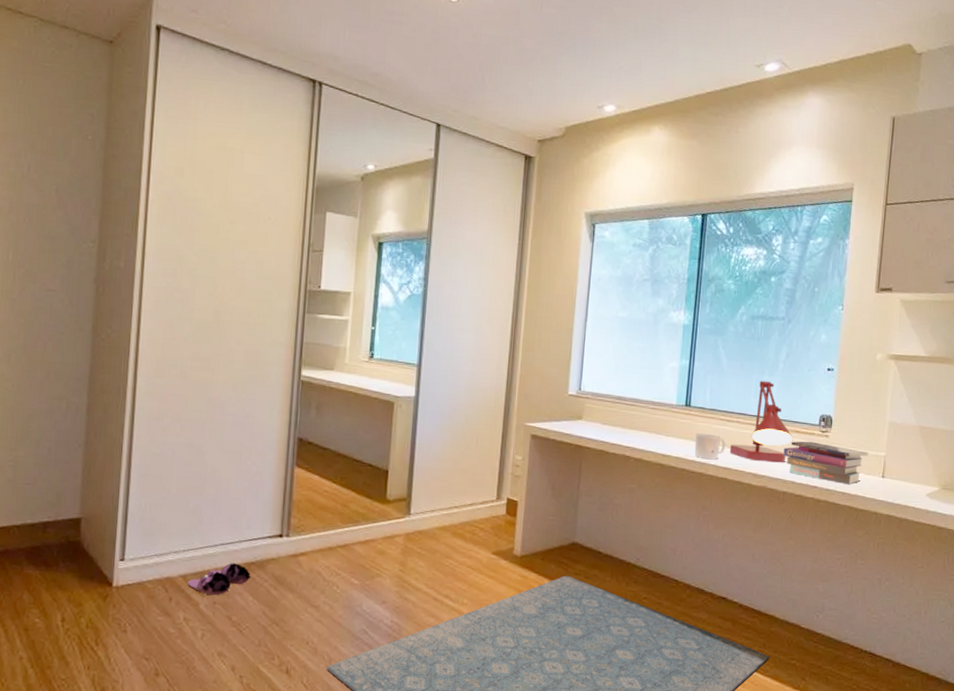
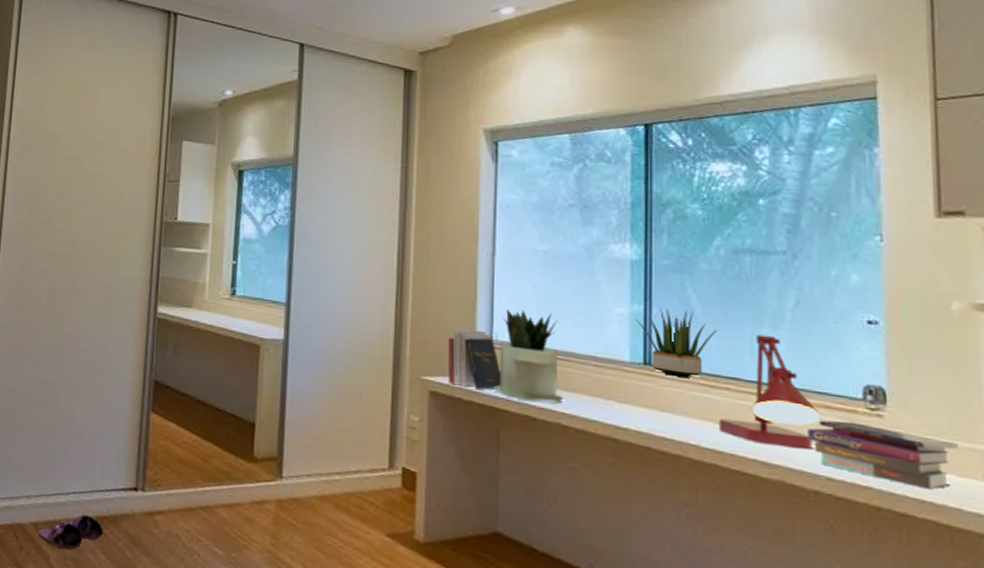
books: none [546,383,585,432] -> present [447,330,501,391]
planter: none [578,366,629,440] -> present [493,310,564,404]
potted plant: none [682,362,737,415] -> present [635,308,719,377]
mug: present [694,433,726,460] -> none [663,400,711,439]

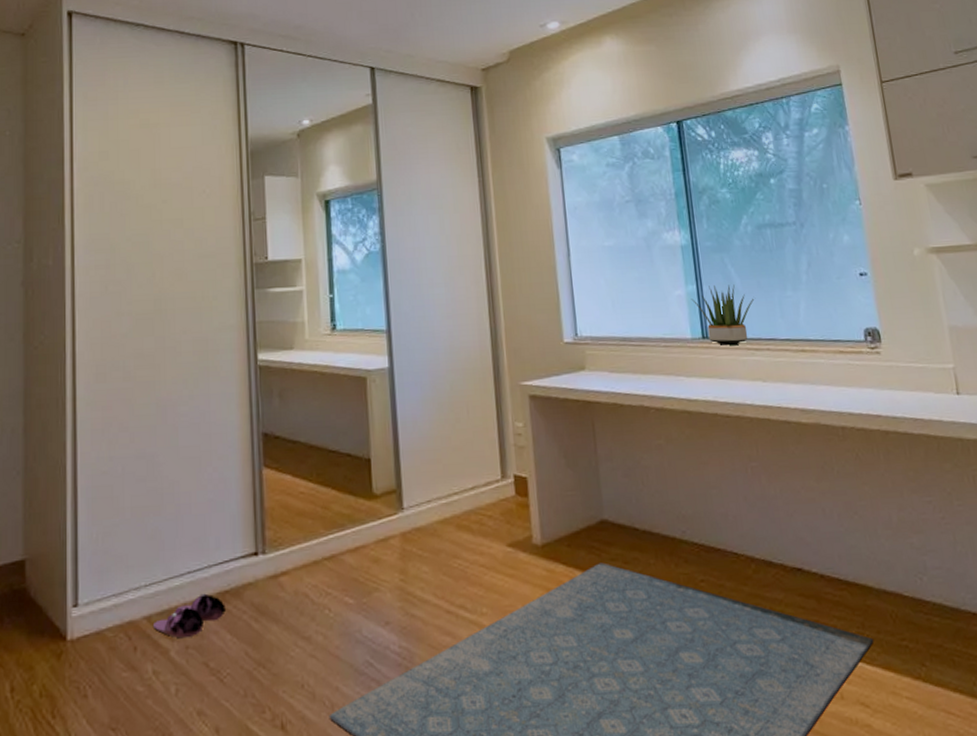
books: present [447,330,501,391] -> none [539,330,590,387]
planter: present [493,310,564,404] -> none [583,304,643,390]
desk lamp: present [718,334,822,450] -> none [765,297,839,394]
books: present [807,420,958,490] -> none [830,361,933,409]

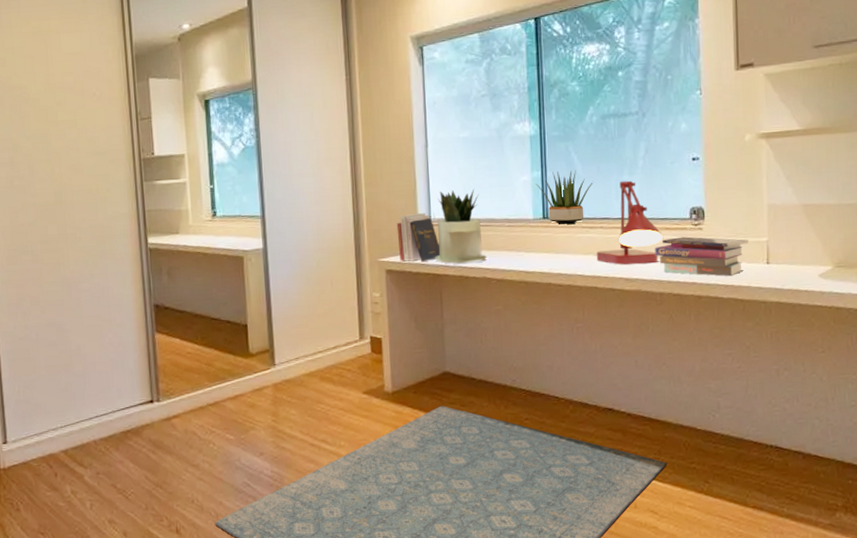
slippers: present [152,593,226,639] -> none [69,432,128,467]
books: none [539,330,590,387] -> present [396,213,440,263]
planter: none [583,304,643,390] -> present [434,189,487,265]
desk lamp: none [765,297,839,394] -> present [596,180,664,265]
books: none [830,361,933,409] -> present [655,236,748,277]

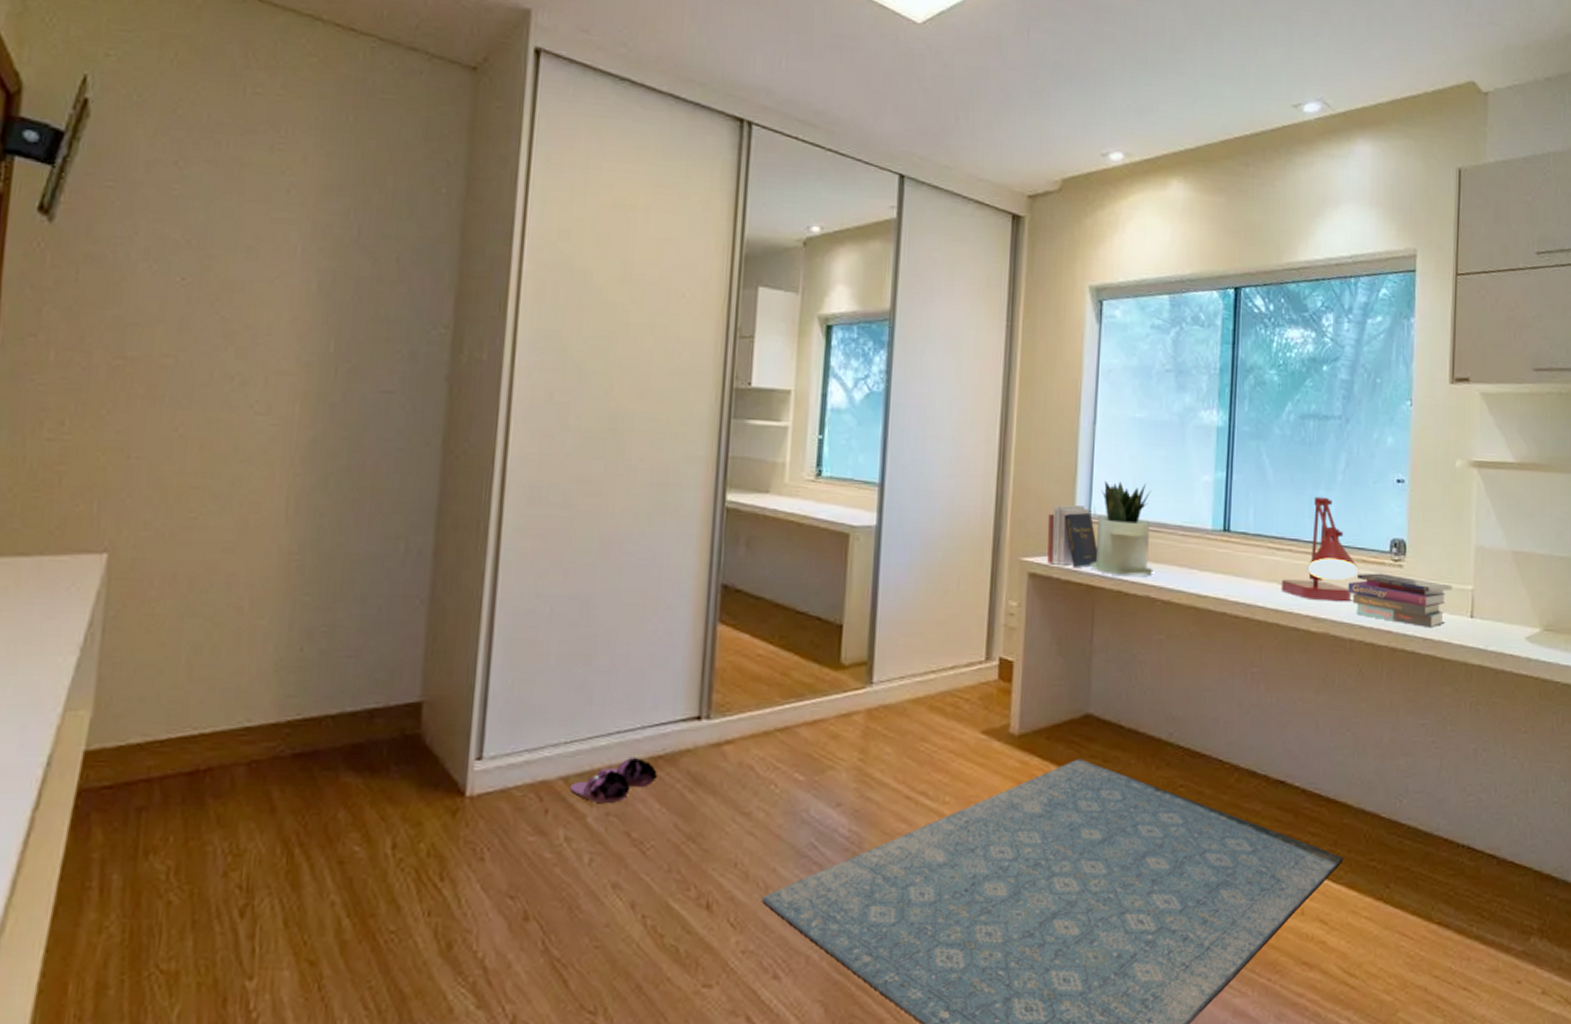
slippers: none [69,432,128,467] -> present [569,756,657,804]
potted plant: present [535,170,595,224] -> none [1218,474,1286,541]

